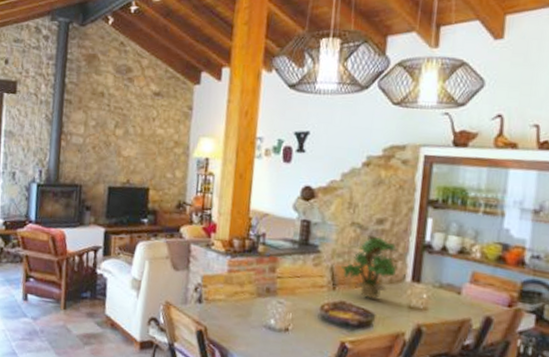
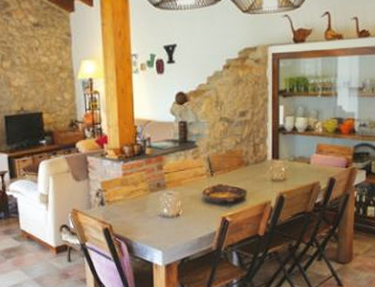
flower bouquet: present [341,234,398,299] -> none [216,126,260,179]

